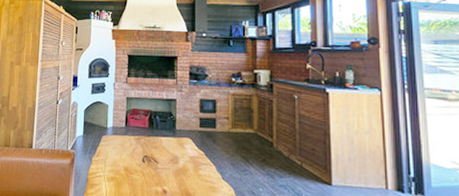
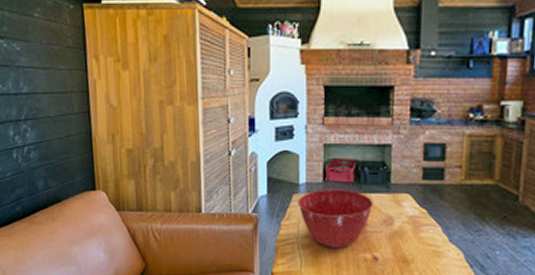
mixing bowl: none [105,132,163,182] -> present [297,189,373,248]

